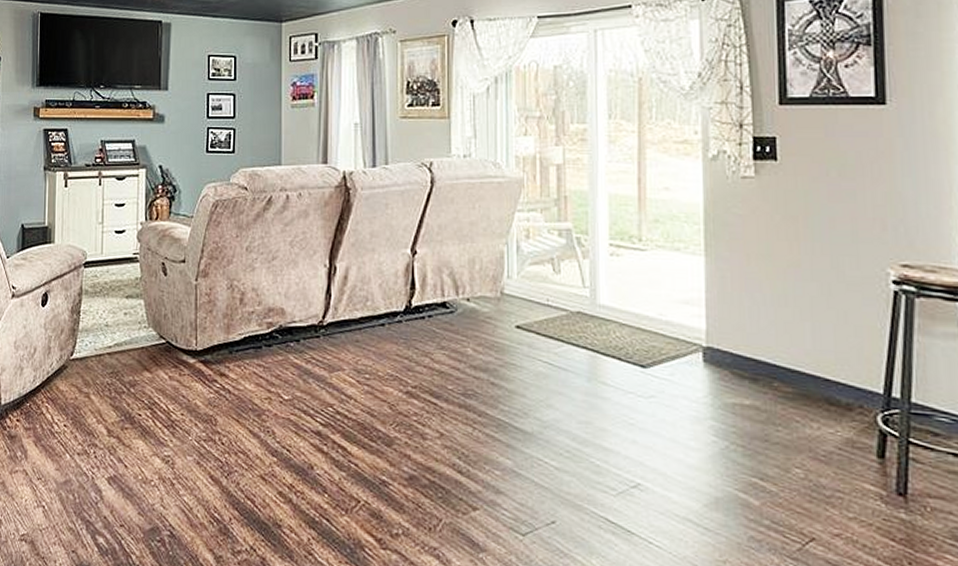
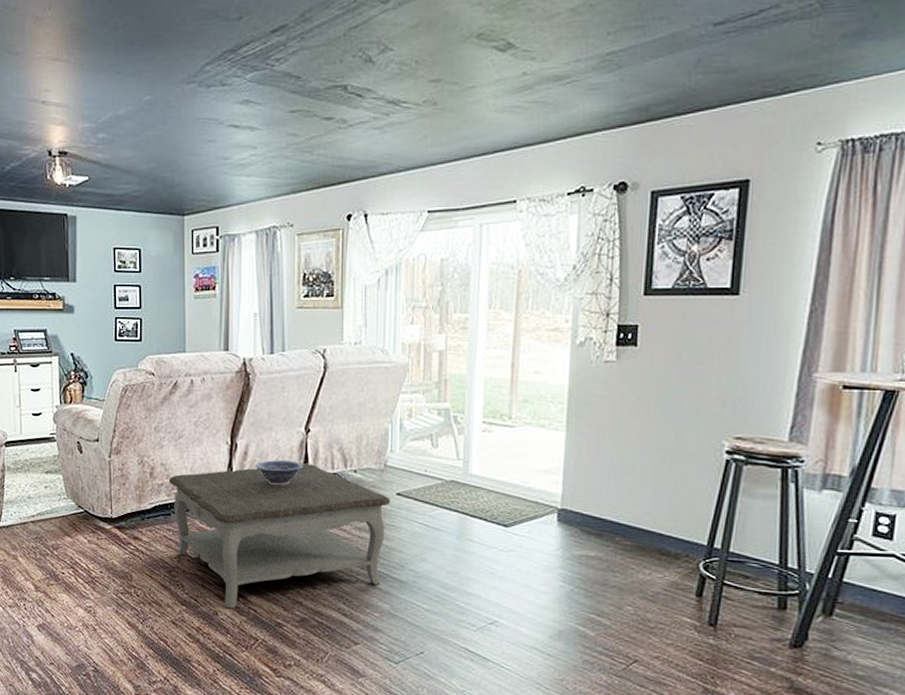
coffee table: none [260,290,510,462] -> present [168,464,391,609]
decorative bowl: none [356,285,411,316] -> present [255,460,304,486]

